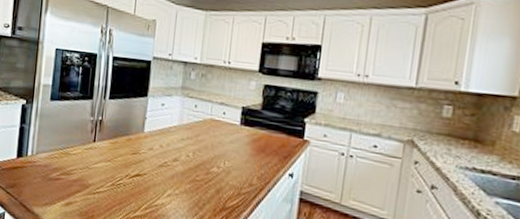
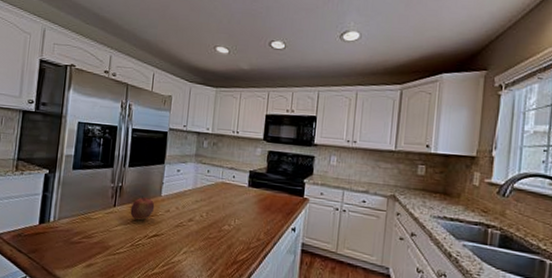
apple: none [110,131,137,159] -> present [130,196,155,221]

